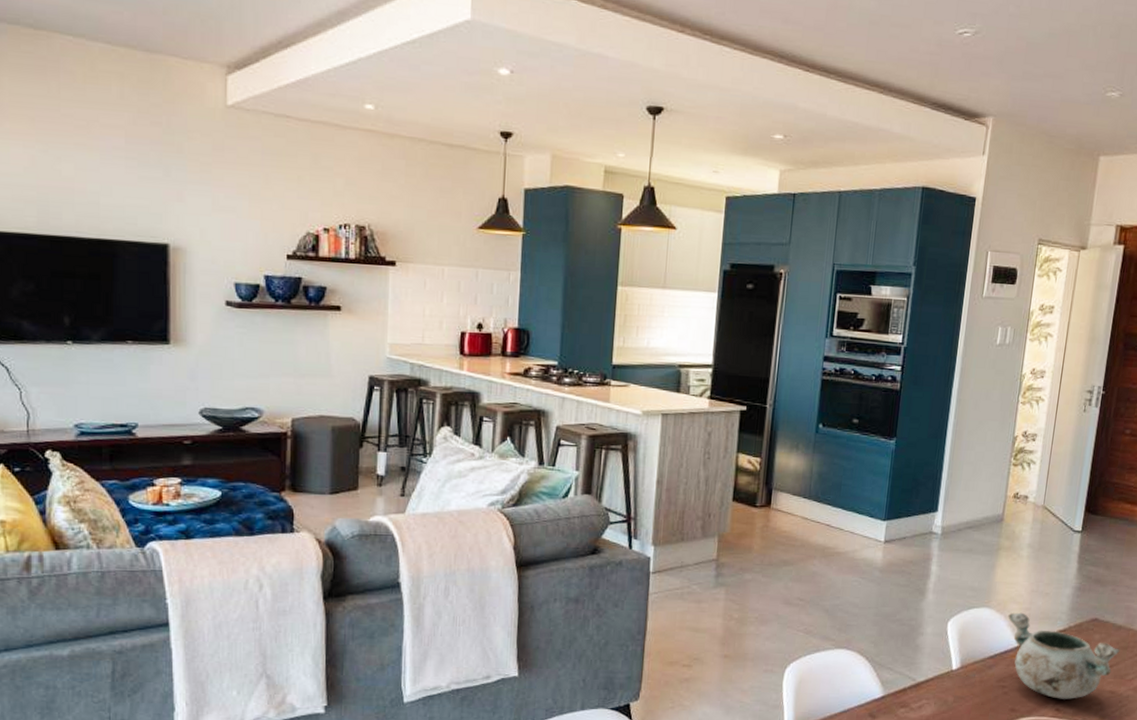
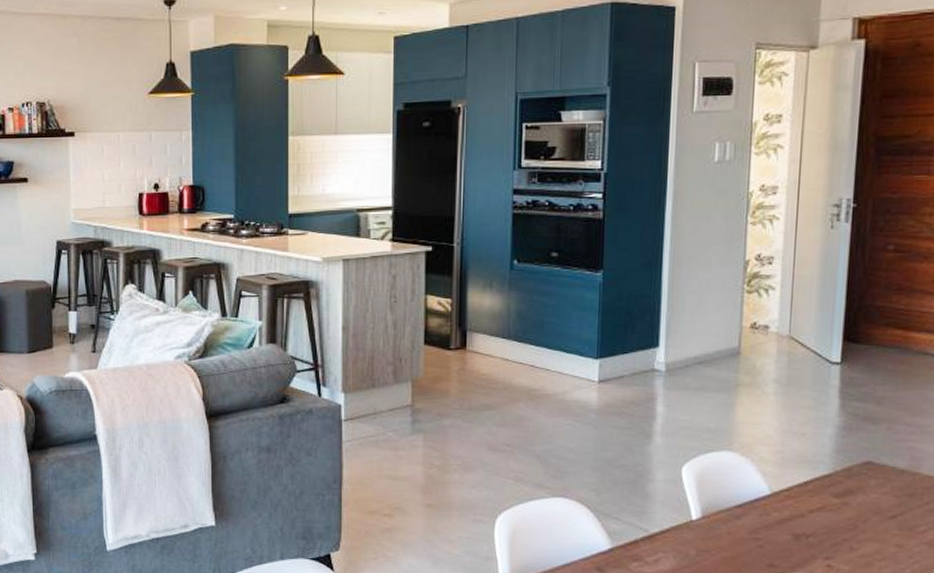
decorative bowl: present [1008,612,1120,699] -> none [756,455,905,554]

